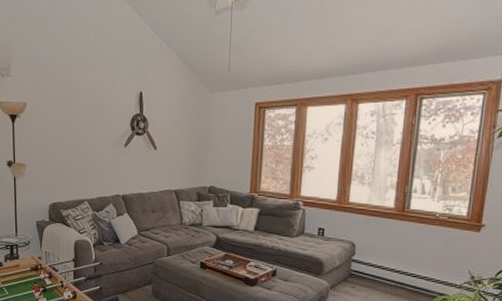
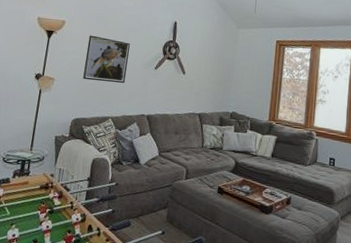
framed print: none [52,116,96,165] -> present [83,35,130,84]

